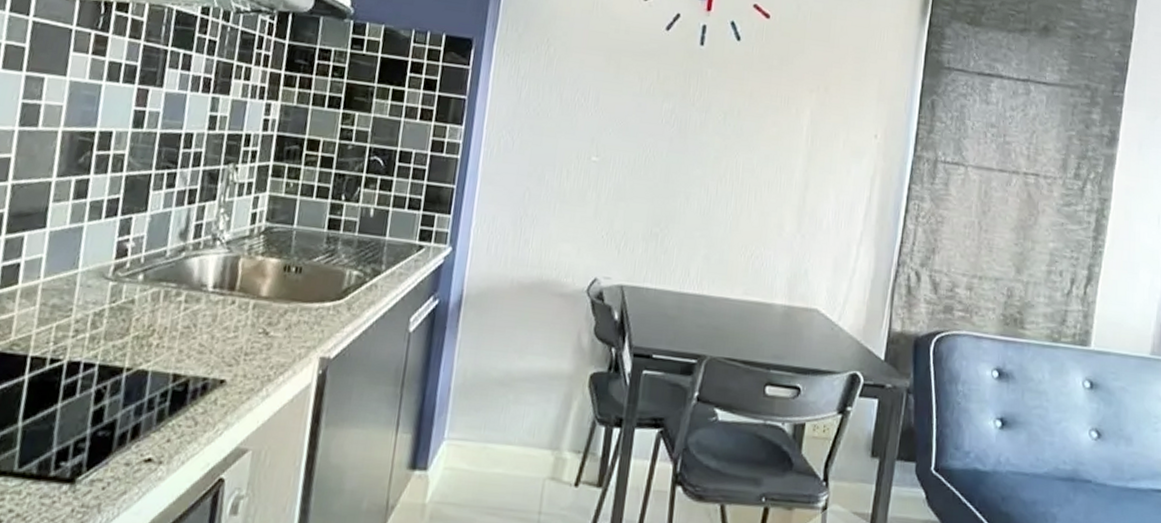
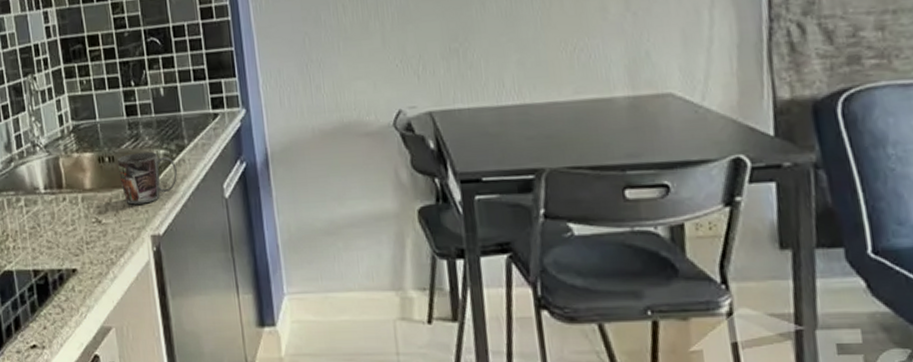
mug: none [302,268,367,323] -> present [118,151,177,205]

